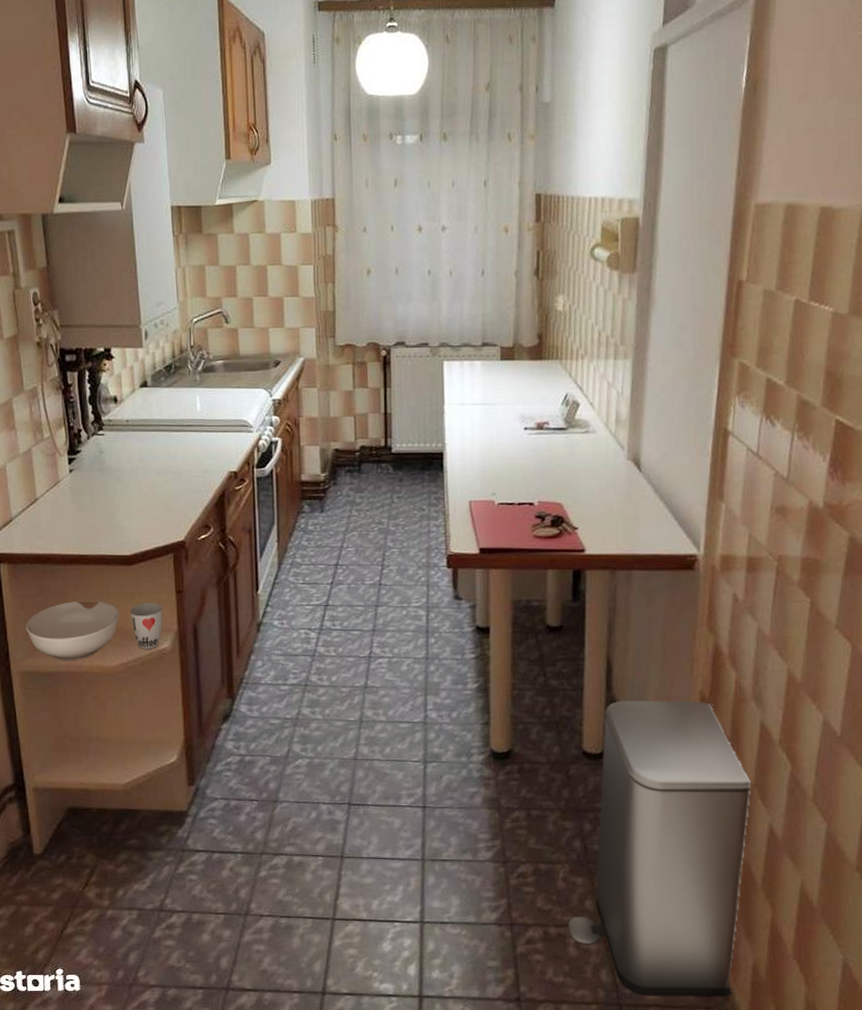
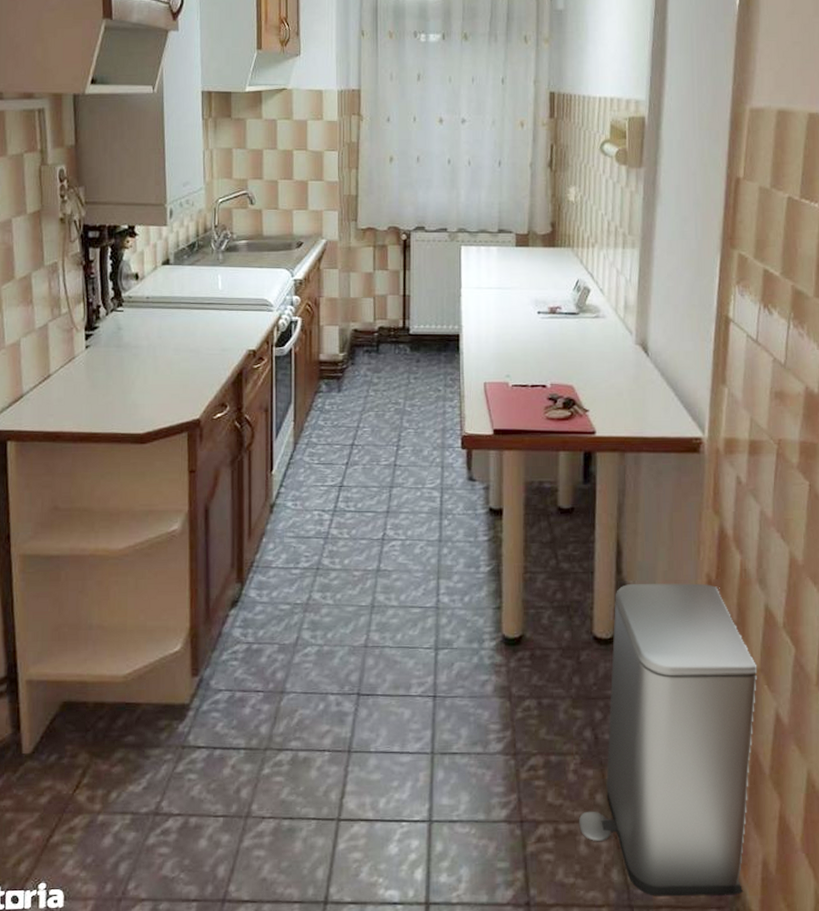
bowl: present [25,600,120,661] -> none [29,479,130,544]
cup: present [129,602,164,649] -> none [139,482,175,531]

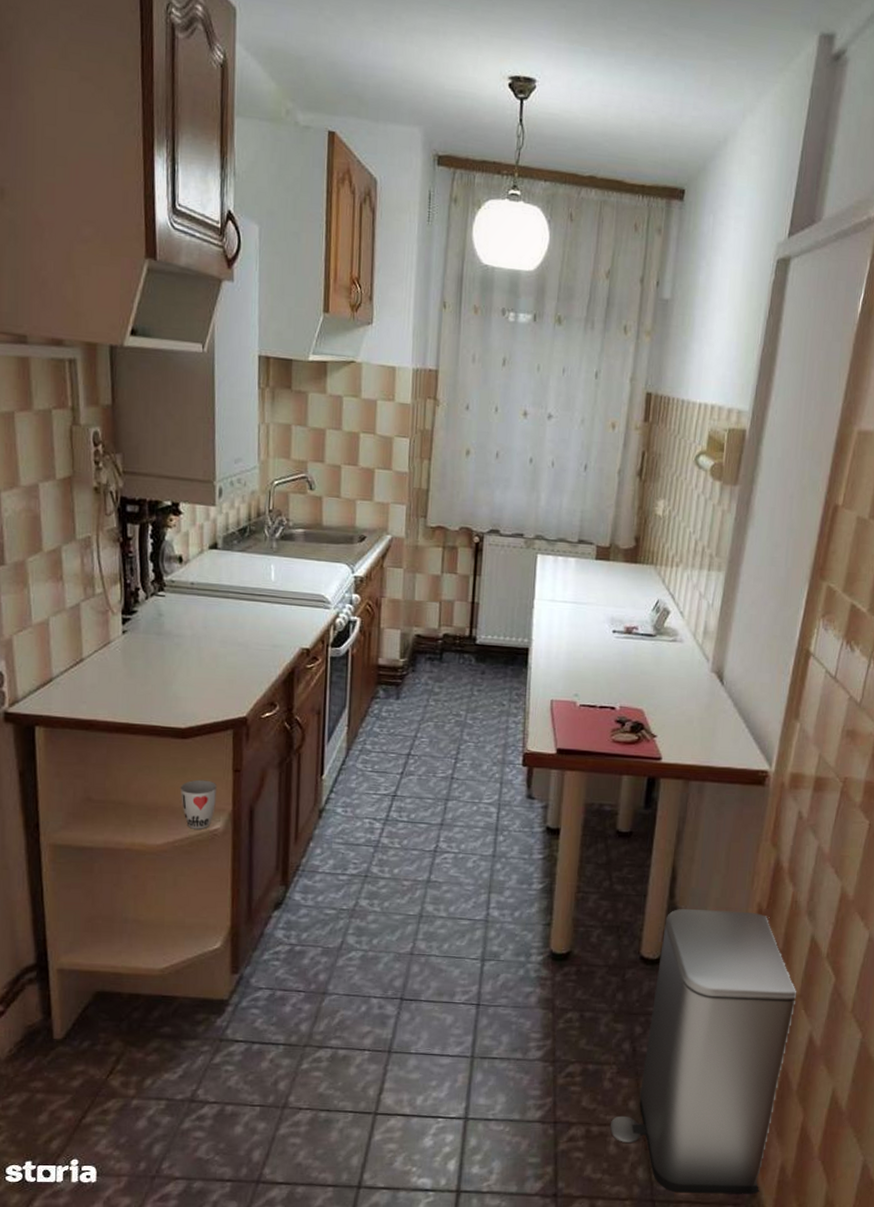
cup: none [139,482,175,531] -> present [180,779,218,829]

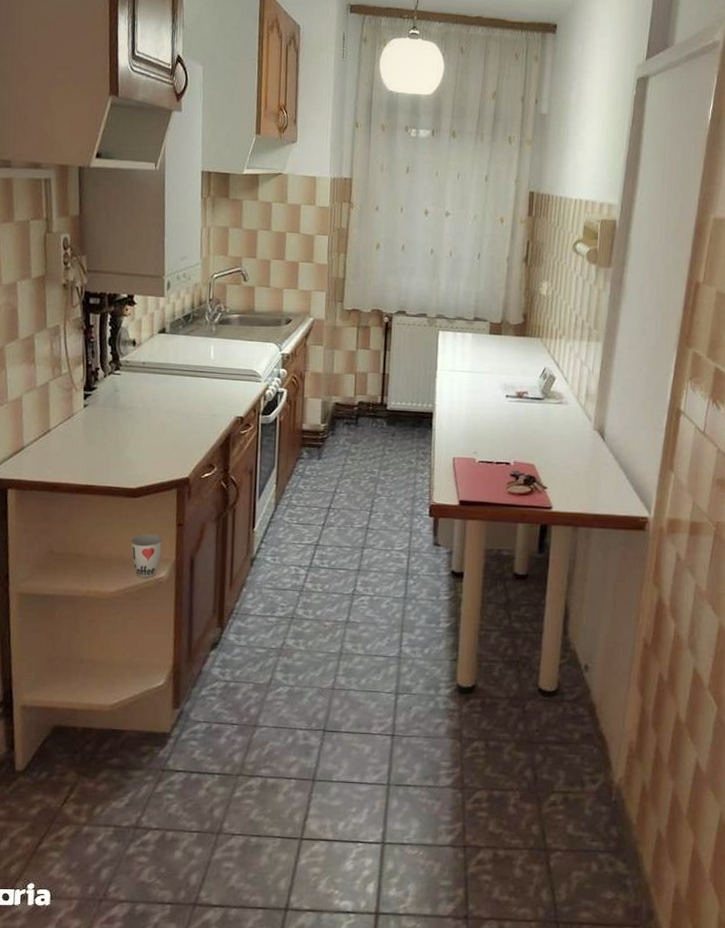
pedal bin: present [609,909,797,1194] -> none [515,644,683,916]

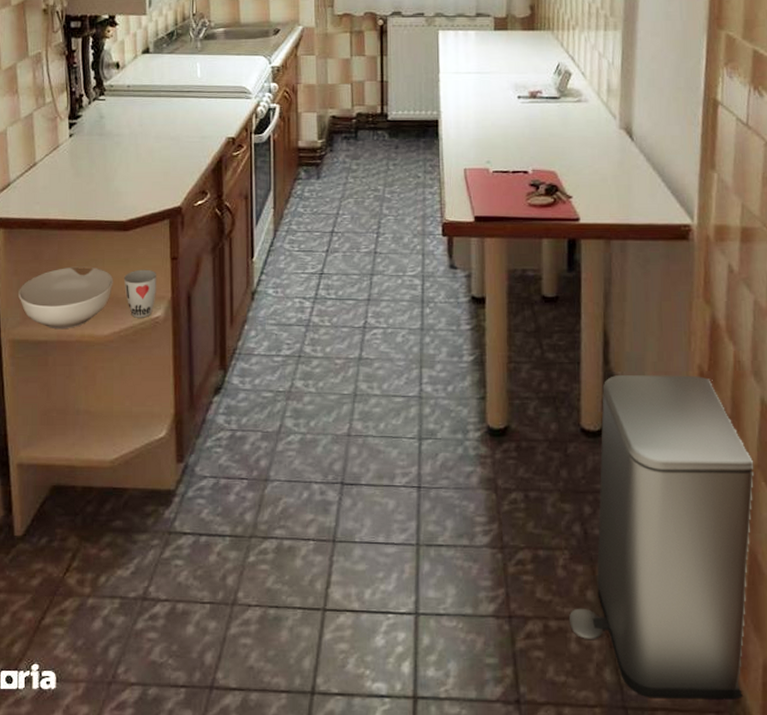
bowl: none [27,528,121,585] -> present [17,266,114,330]
pedal bin: none [515,644,683,916] -> present [568,375,755,700]

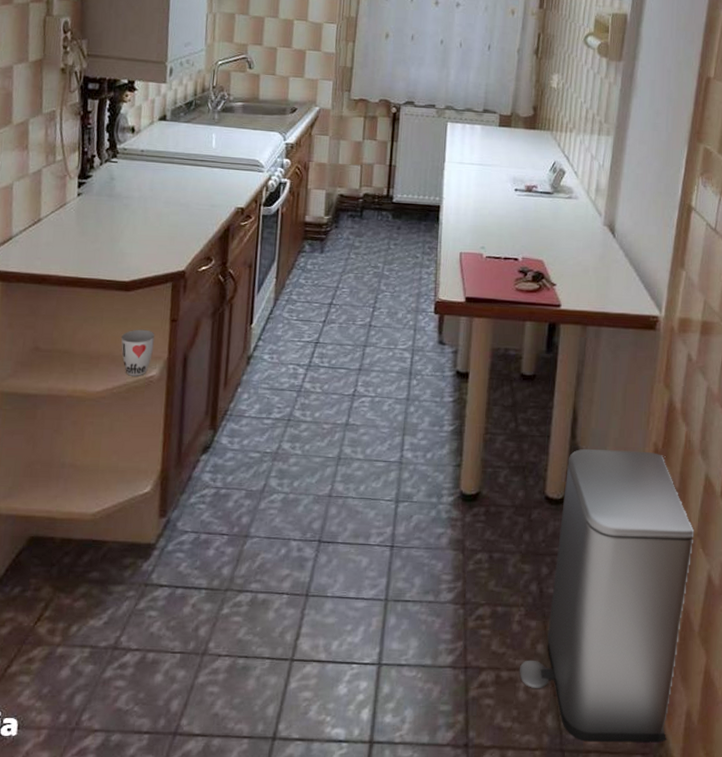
bowl: present [17,266,114,330] -> none [10,323,111,384]

